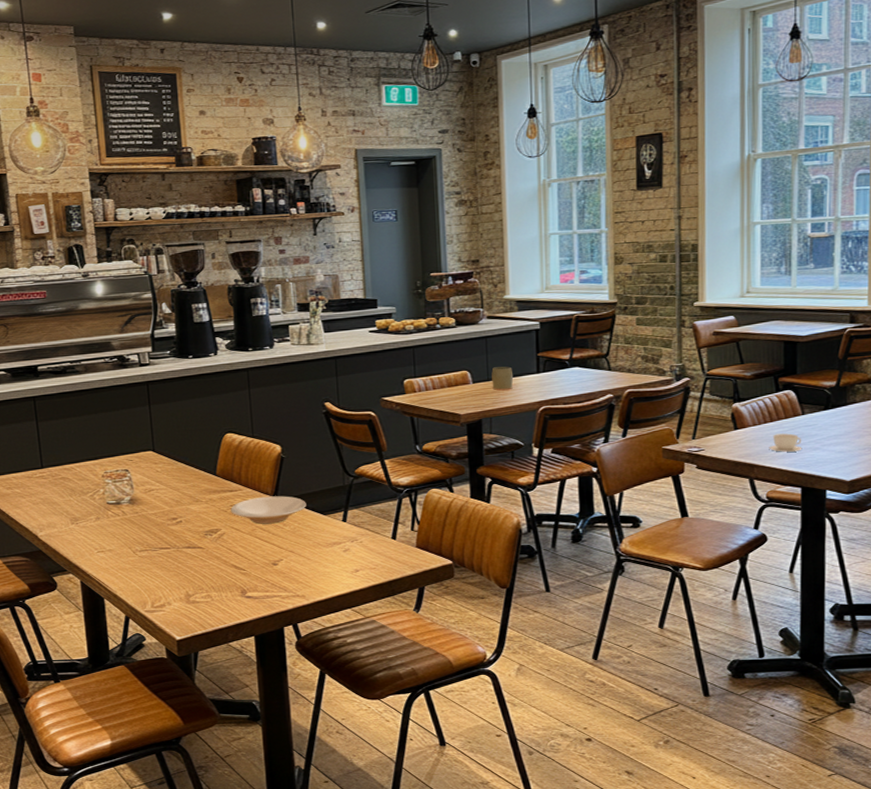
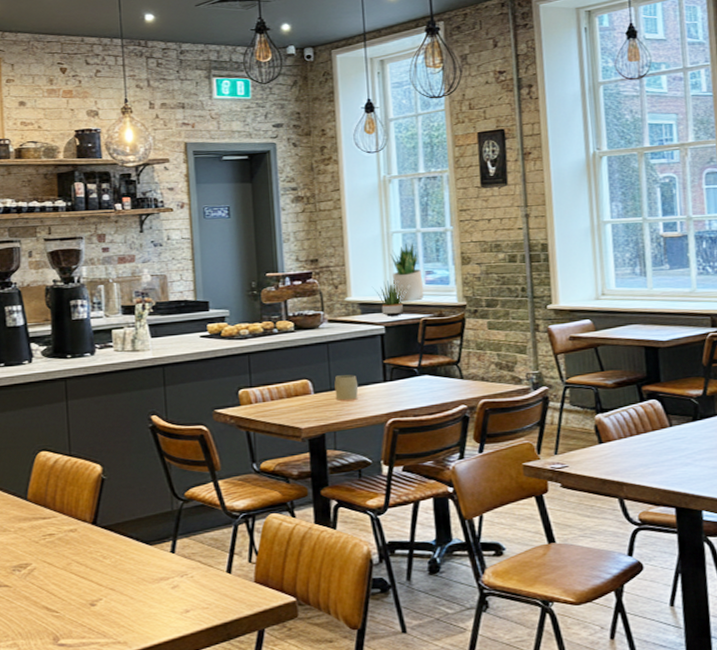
saucer: present [229,496,308,524] -> none [42,523,131,557]
potted plant: none [530,279,565,313] -> present [373,280,410,316]
planter: none [547,243,578,301] -> present [390,242,424,303]
teacup: present [769,433,802,452] -> none [637,447,673,468]

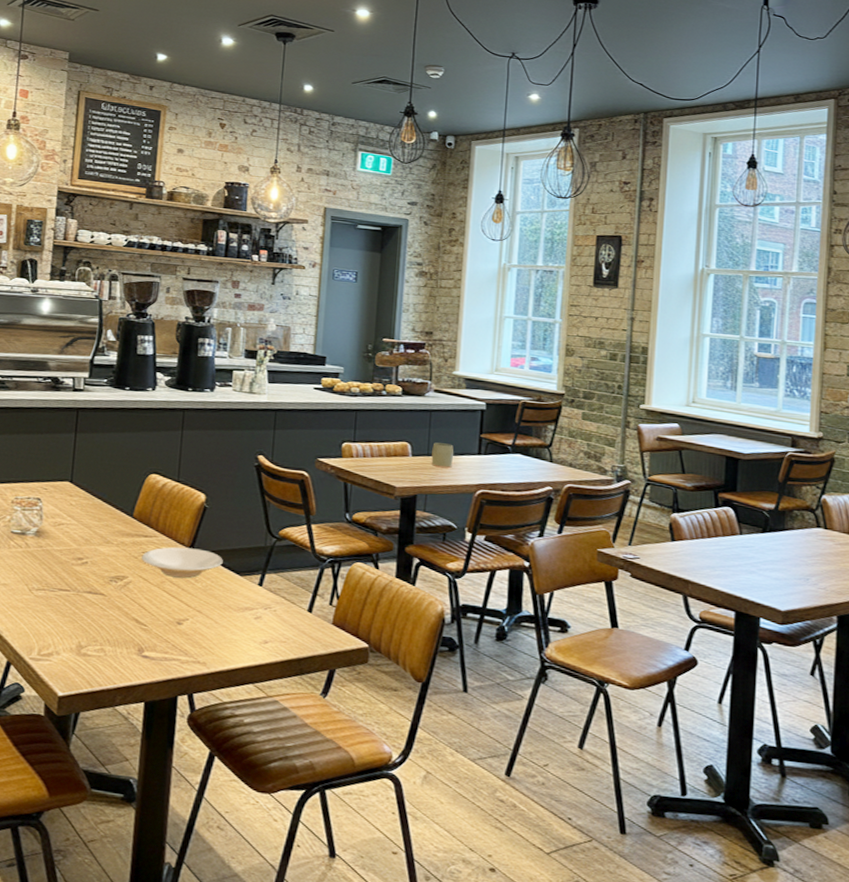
saucer: none [42,523,131,557] -> present [140,547,224,579]
potted plant: present [373,280,410,316] -> none [480,361,515,395]
planter: present [390,242,424,303] -> none [499,329,528,384]

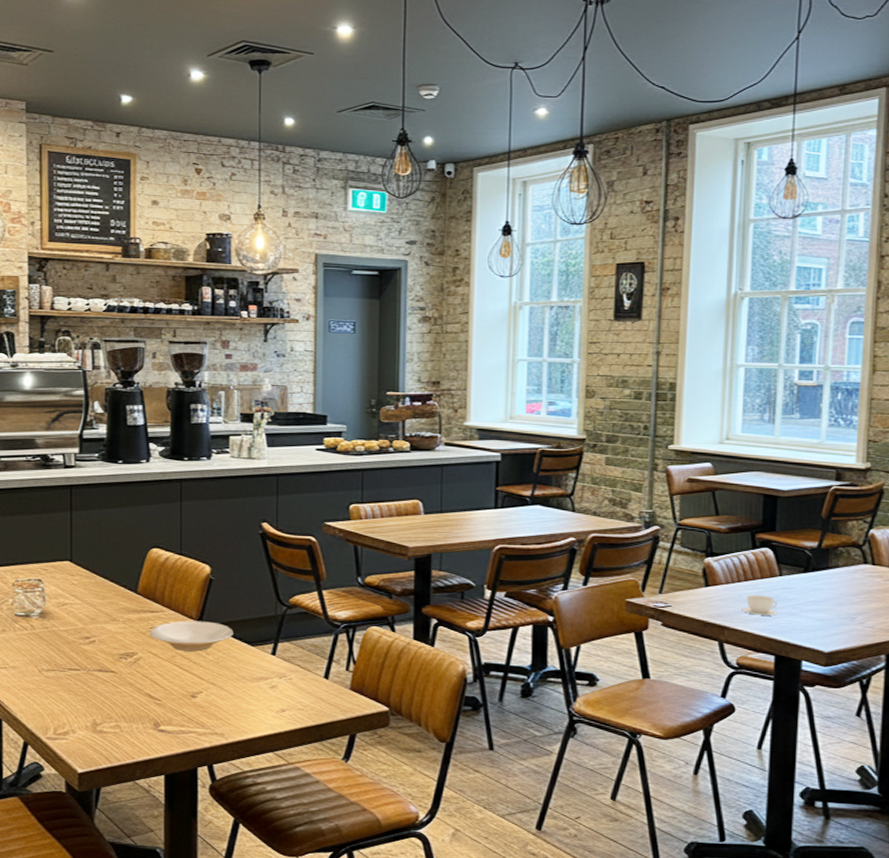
mug: present [431,442,454,468] -> none [445,498,469,525]
teacup: none [705,551,739,573] -> present [741,594,778,616]

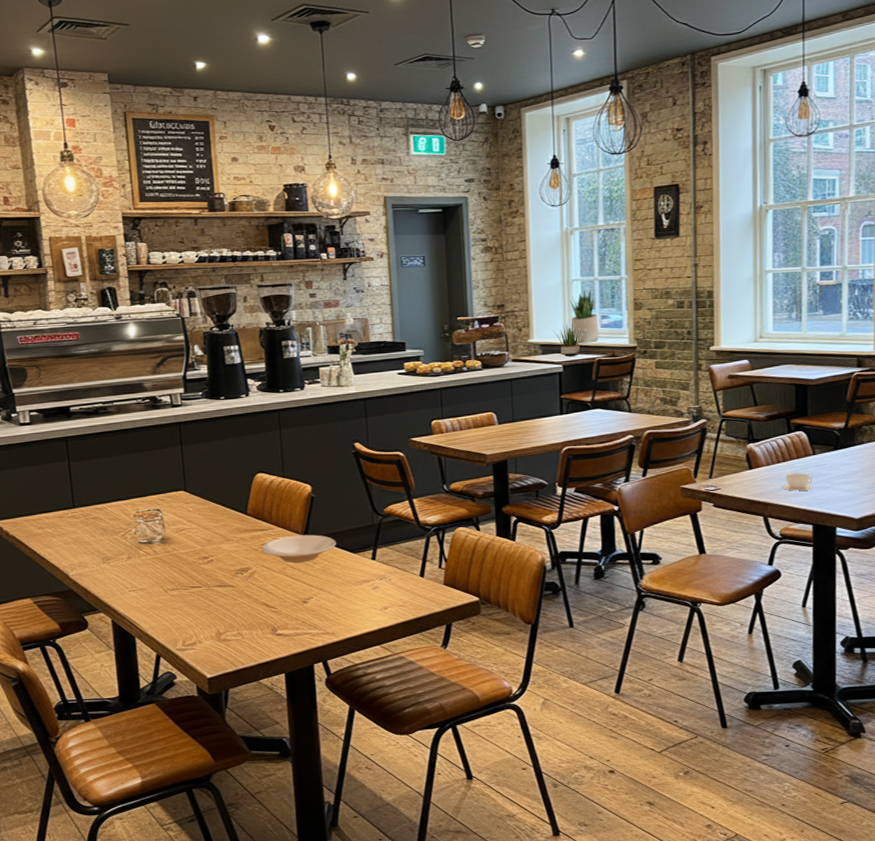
potted plant: none [493,408,530,444] -> present [553,324,587,356]
planter: none [513,371,544,432] -> present [570,289,599,345]

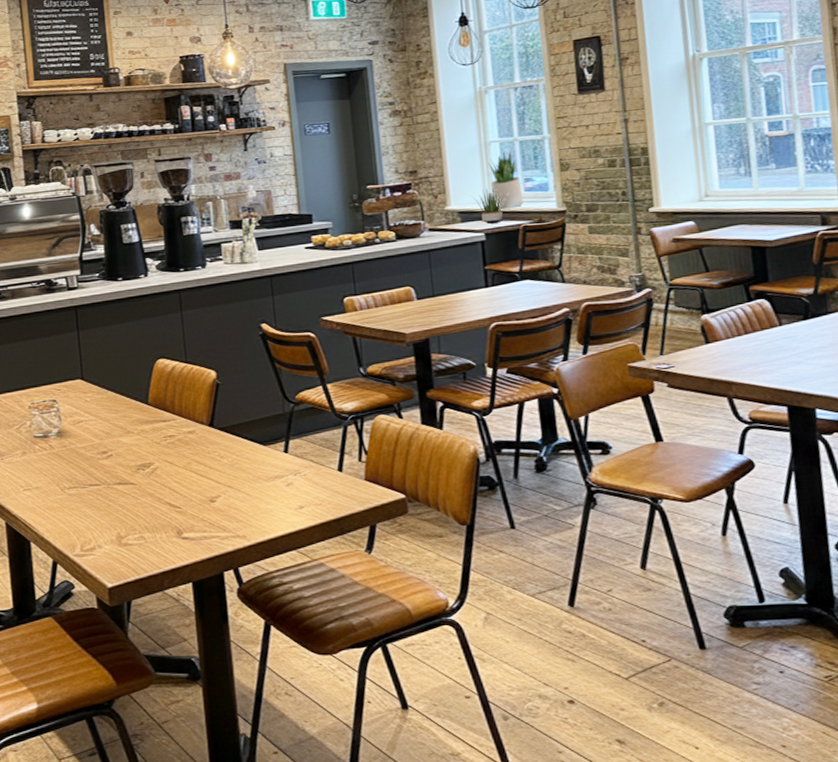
saucer: present [260,534,337,563] -> none [163,425,246,457]
teacup: present [782,473,814,491] -> none [746,346,784,367]

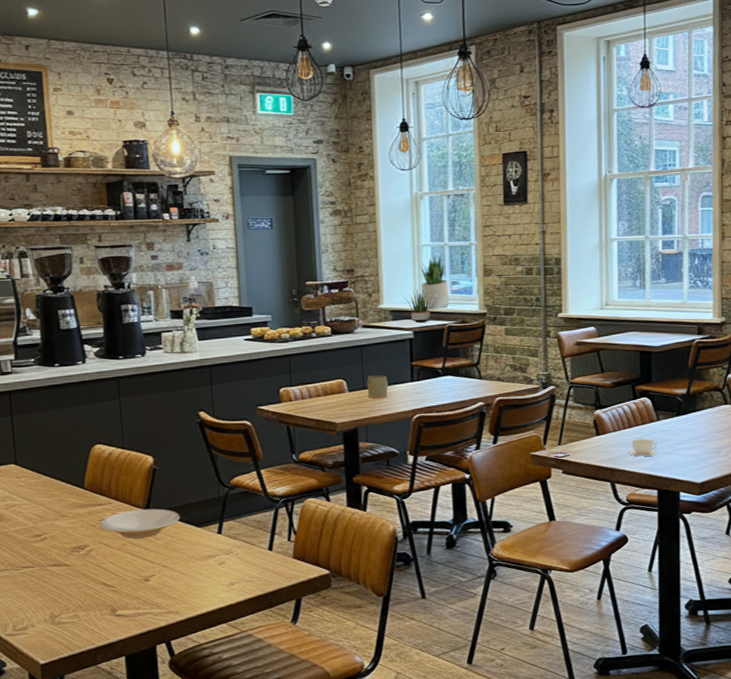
saucer: none [163,425,246,457] -> present [98,508,181,539]
mug: none [436,281,461,307] -> present [367,375,389,399]
teacup: none [746,346,784,367] -> present [628,438,658,457]

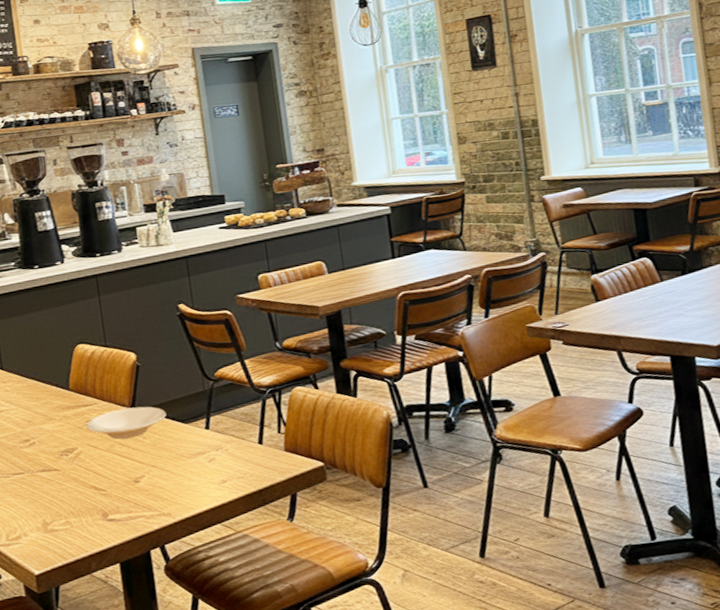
mug: present [367,375,389,399] -> none [346,254,370,279]
potted plant: present [403,289,437,323] -> none [377,163,411,197]
planter: present [420,255,450,311] -> none [391,126,425,184]
teacup: present [628,438,658,457] -> none [632,301,666,321]

